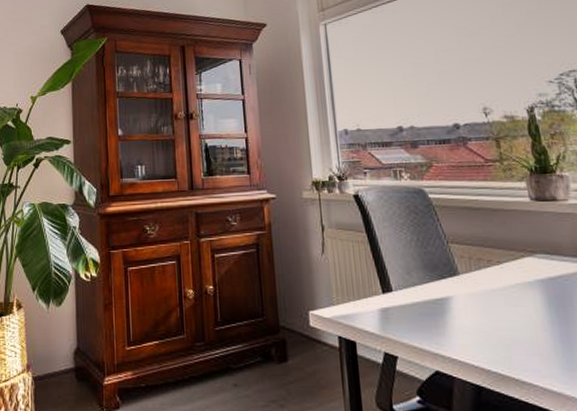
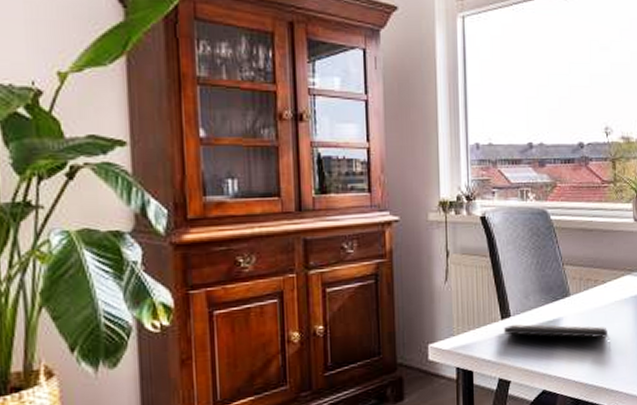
notepad: none [385,299,516,335] -> present [503,324,610,349]

